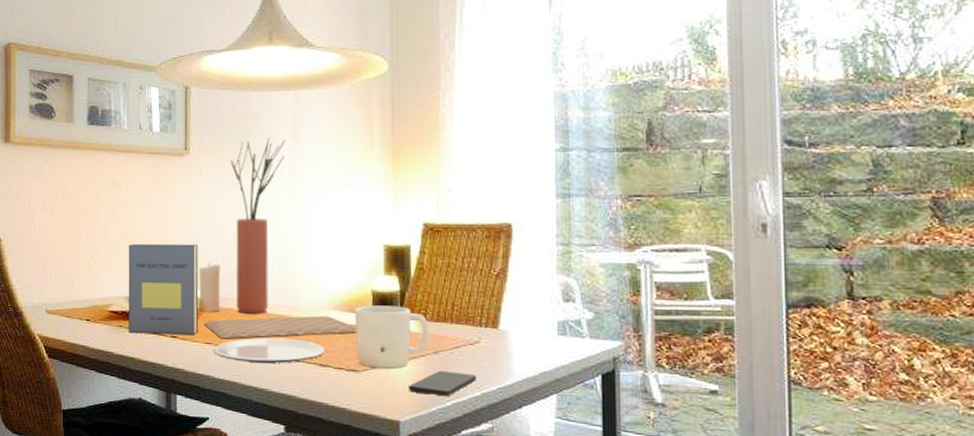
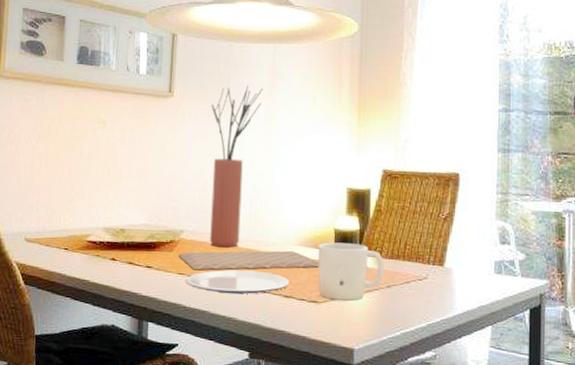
book: present [128,244,199,336] -> none [105,178,177,266]
candle: present [198,263,221,313] -> none [173,199,197,246]
smartphone: present [409,370,477,397] -> none [363,303,424,327]

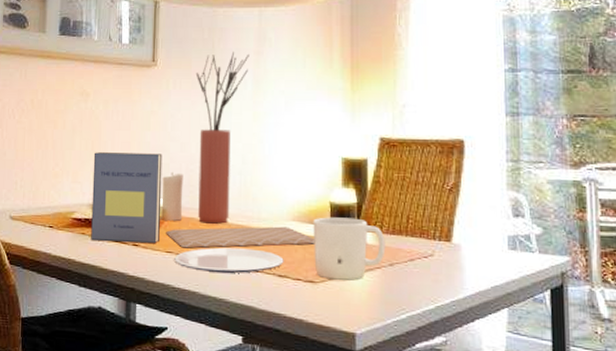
book: none [105,178,177,266] -> present [91,152,162,244]
candle: none [173,199,197,246] -> present [160,172,184,222]

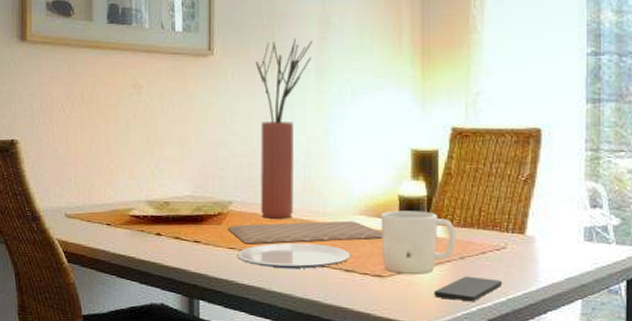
book: present [91,152,162,244] -> none [149,147,222,240]
candle: present [160,172,184,222] -> none [221,167,245,218]
smartphone: none [365,283,431,309] -> present [434,276,503,302]

